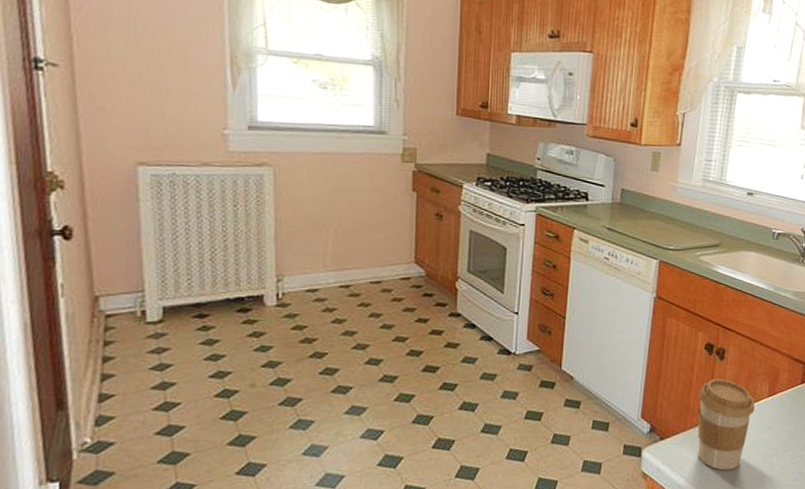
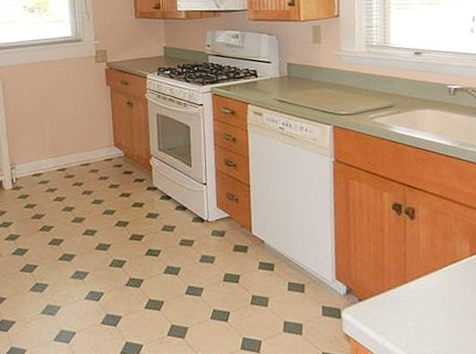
coffee cup: present [698,379,755,471] -> none [392,239,457,334]

